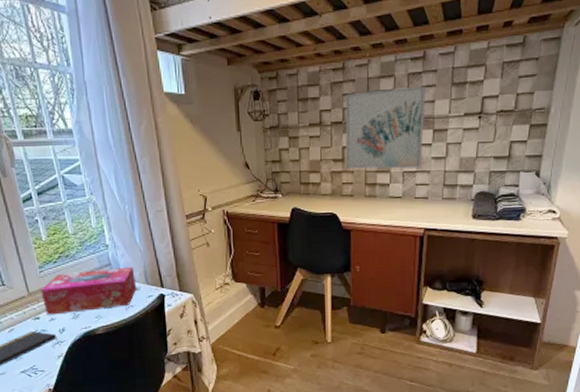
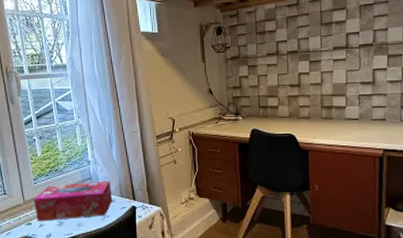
wall art: present [345,86,426,169] -> none [301,16,379,93]

